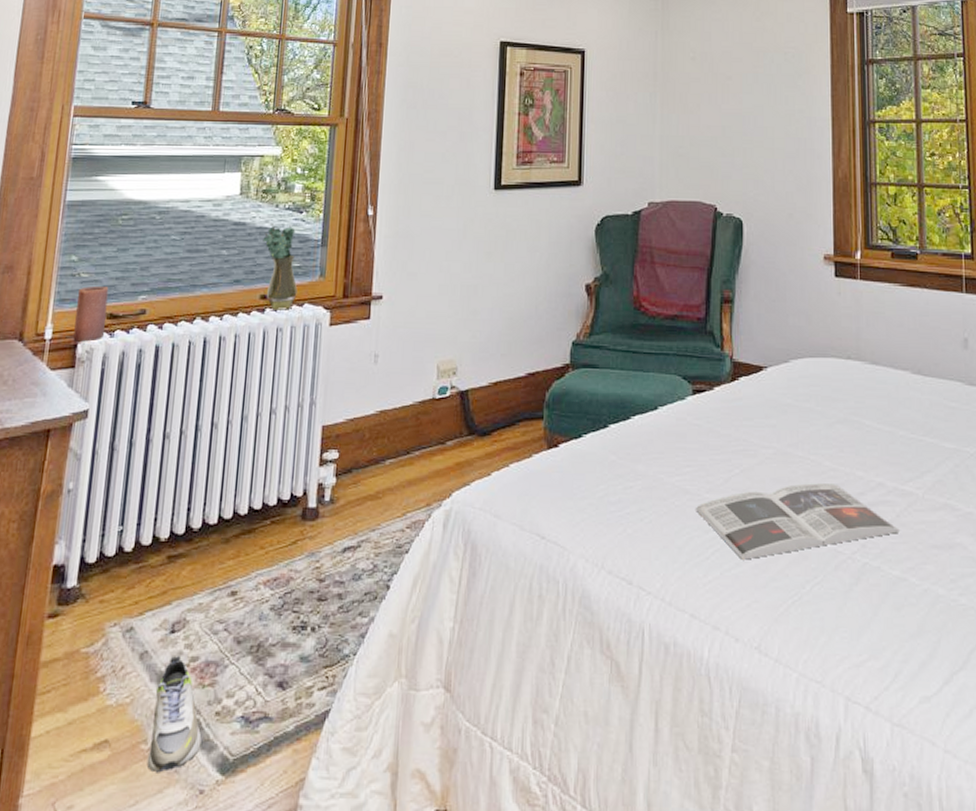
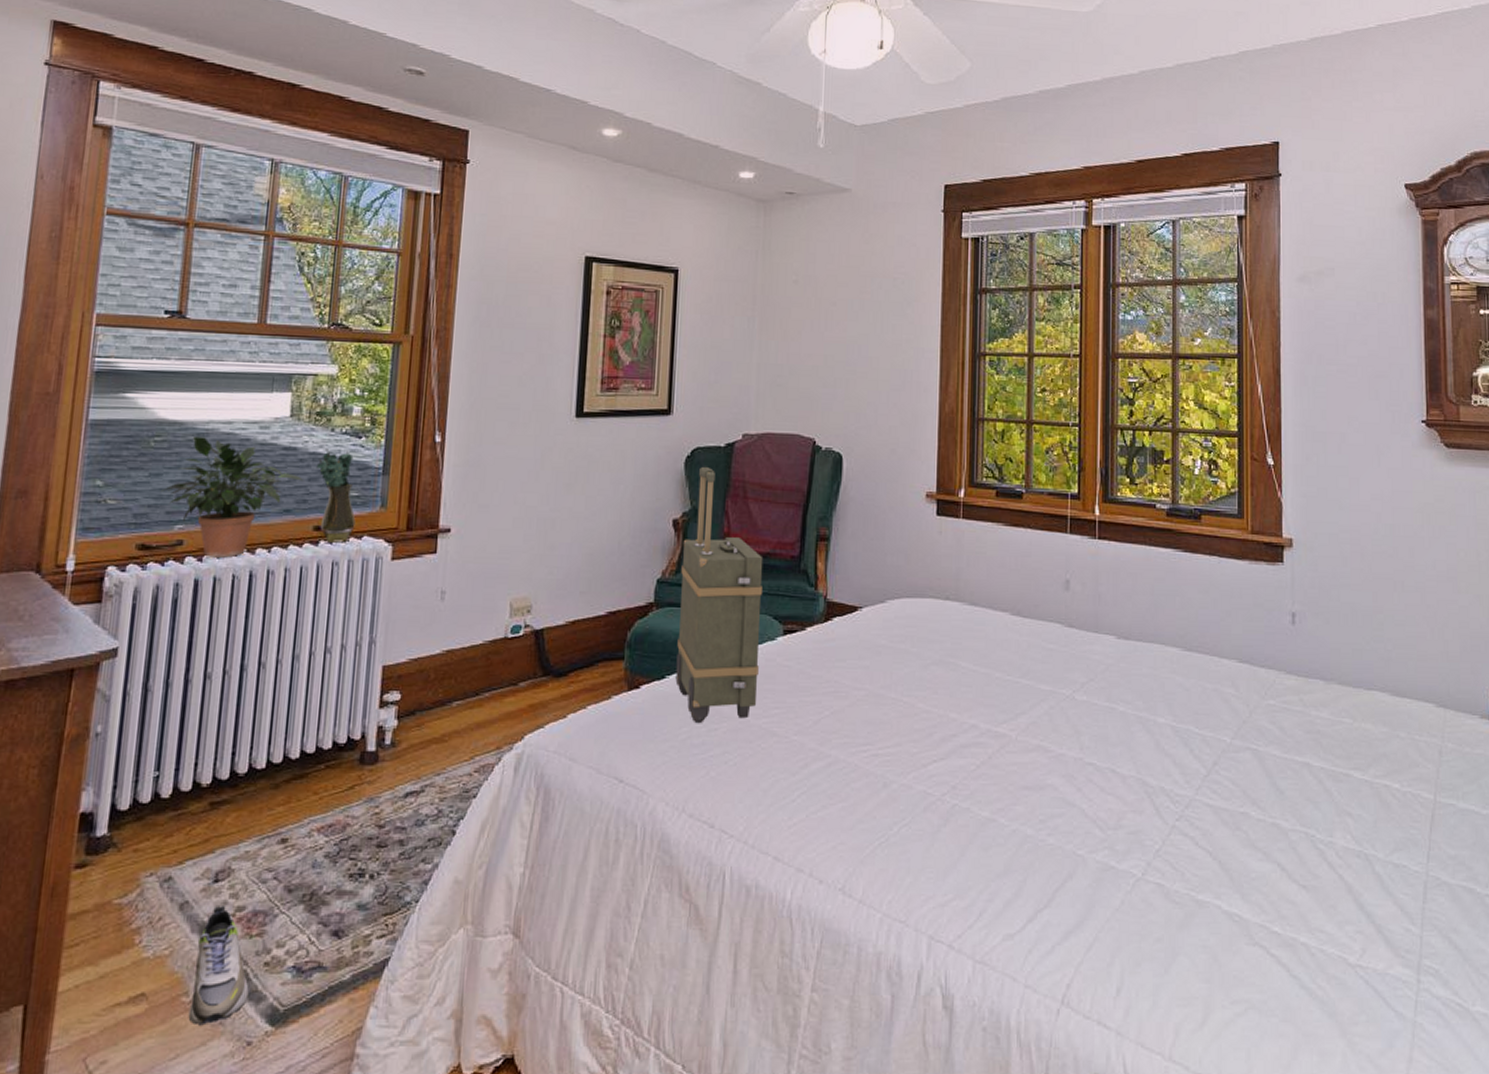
candle: present [73,286,109,343] -> none [99,514,140,576]
potted plant: none [128,214,251,325] -> present [161,437,303,558]
suitcase: none [592,233,671,482] -> present [675,466,764,724]
magazine: present [695,483,900,560] -> none [782,725,991,802]

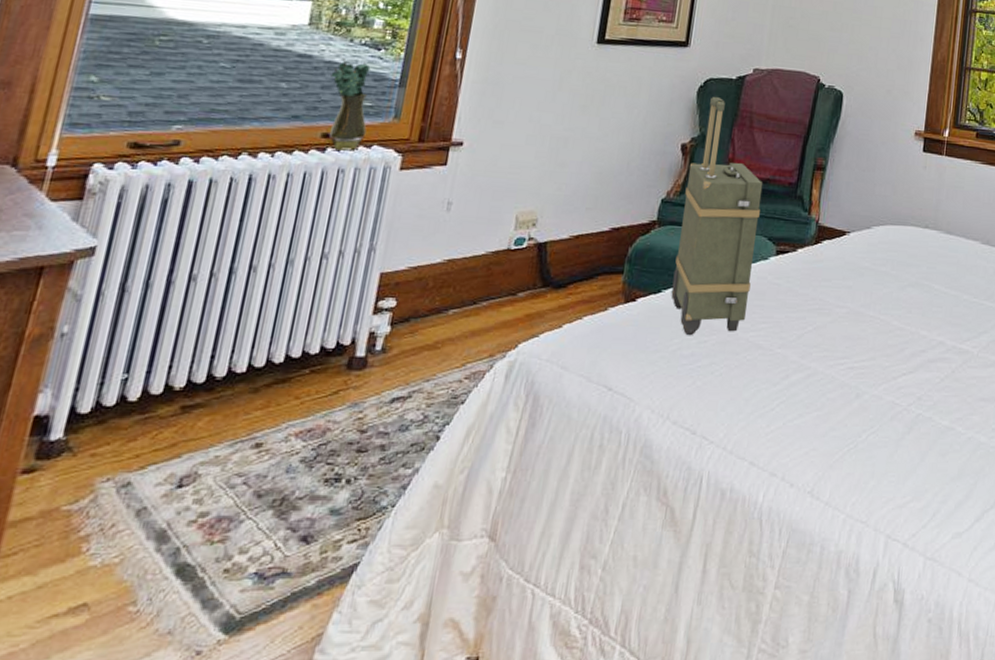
potted plant: present [161,437,303,558] -> none [162,38,316,160]
shoe: present [188,906,249,1026] -> none [133,512,205,636]

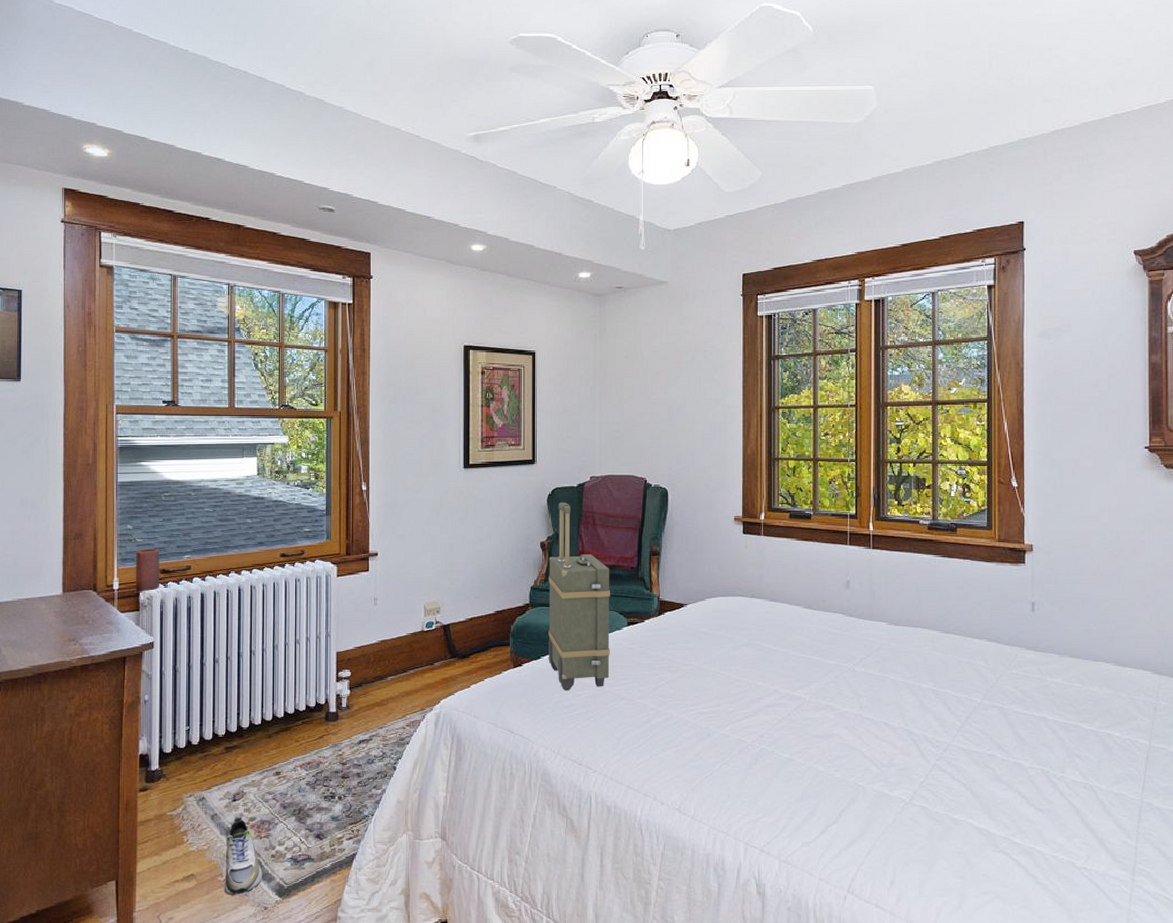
candle: none [83,111,135,173] -> present [136,549,160,592]
shoe: none [133,512,205,636] -> present [224,817,263,896]
vase: present [329,57,371,151] -> none [279,497,310,565]

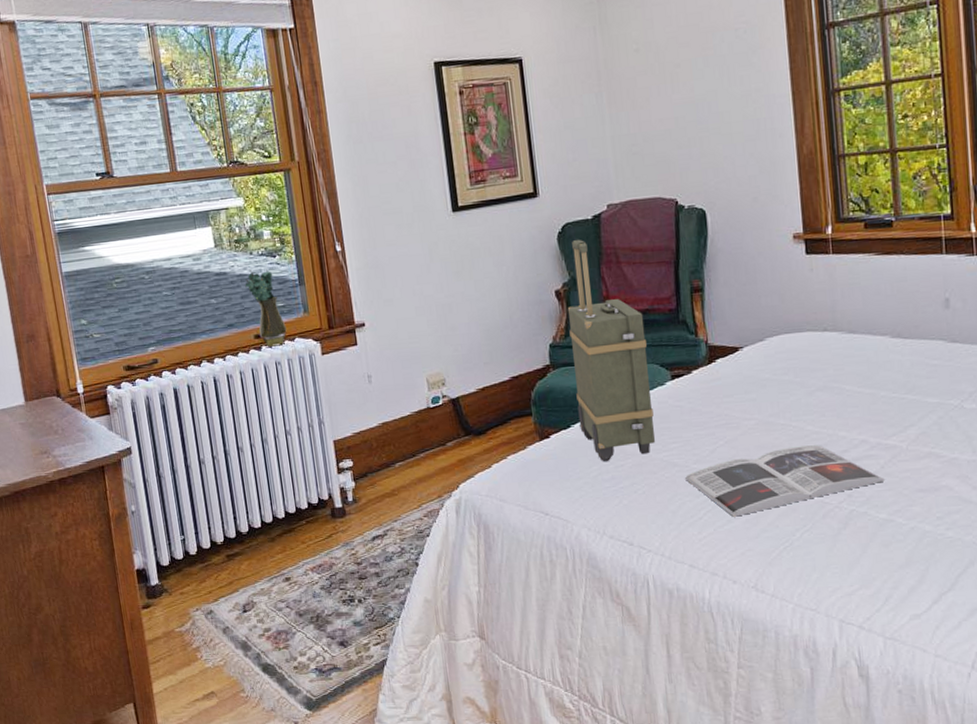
candle: present [136,549,160,592] -> none [95,343,127,394]
shoe: present [224,817,263,896] -> none [242,629,288,712]
vase: none [279,497,310,565] -> present [245,268,287,347]
magazine: none [630,691,790,747] -> present [684,445,885,517]

